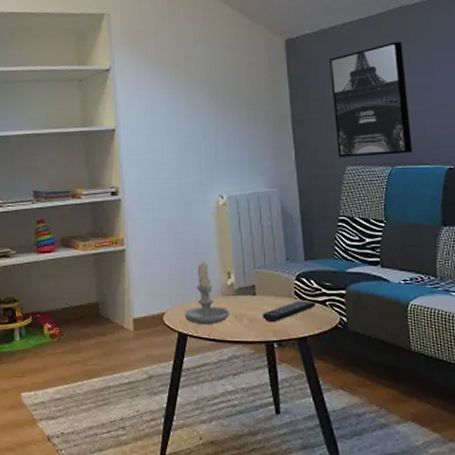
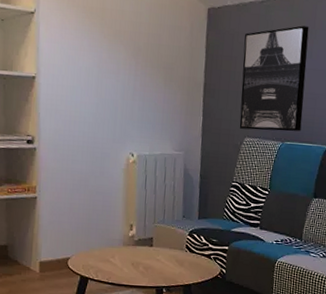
candle: present [184,260,229,324] -> none [87,212,128,270]
remote control: present [262,300,317,323] -> none [156,253,203,271]

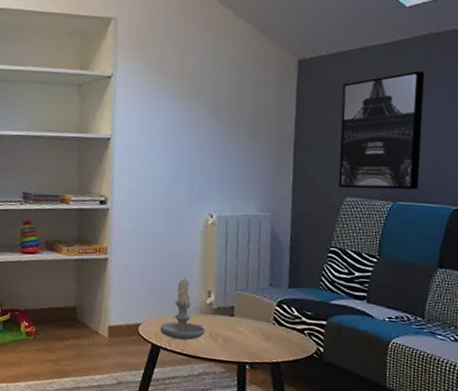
candle: none [87,212,128,270] -> present [160,277,205,340]

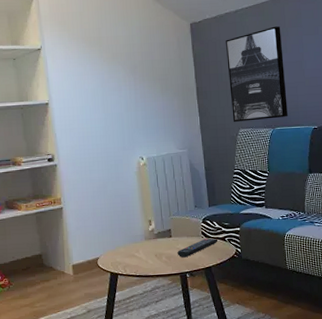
candle: present [160,277,205,340] -> none [115,212,151,265]
remote control: none [238,326,295,345] -> present [177,238,218,258]

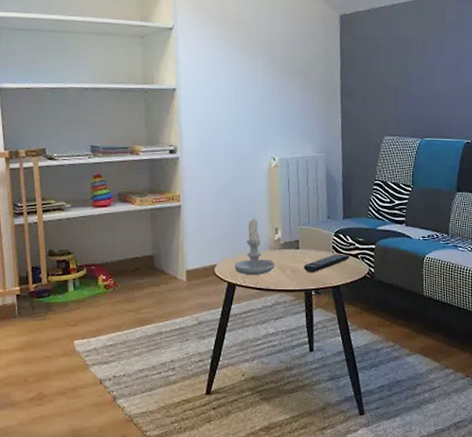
candle: none [115,212,151,265] -> present [234,217,274,275]
wall art: present [226,26,288,122] -> none [377,26,440,128]

